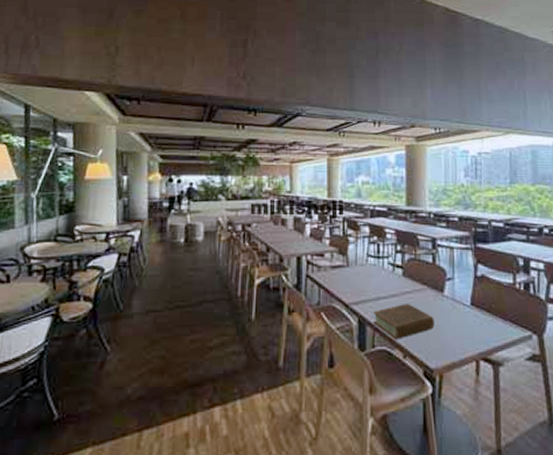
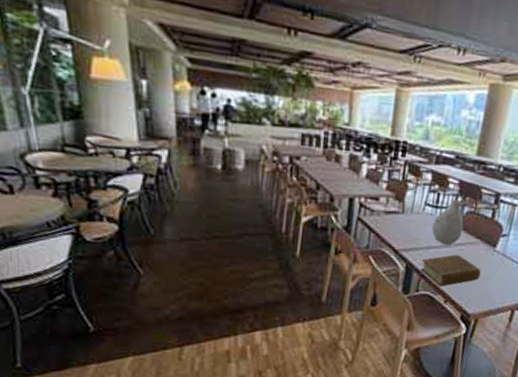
vase: none [377,248,408,295] -> present [431,199,464,246]

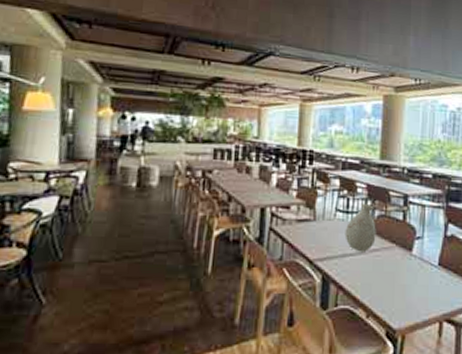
book: present [420,254,481,287] -> none [337,262,401,299]

